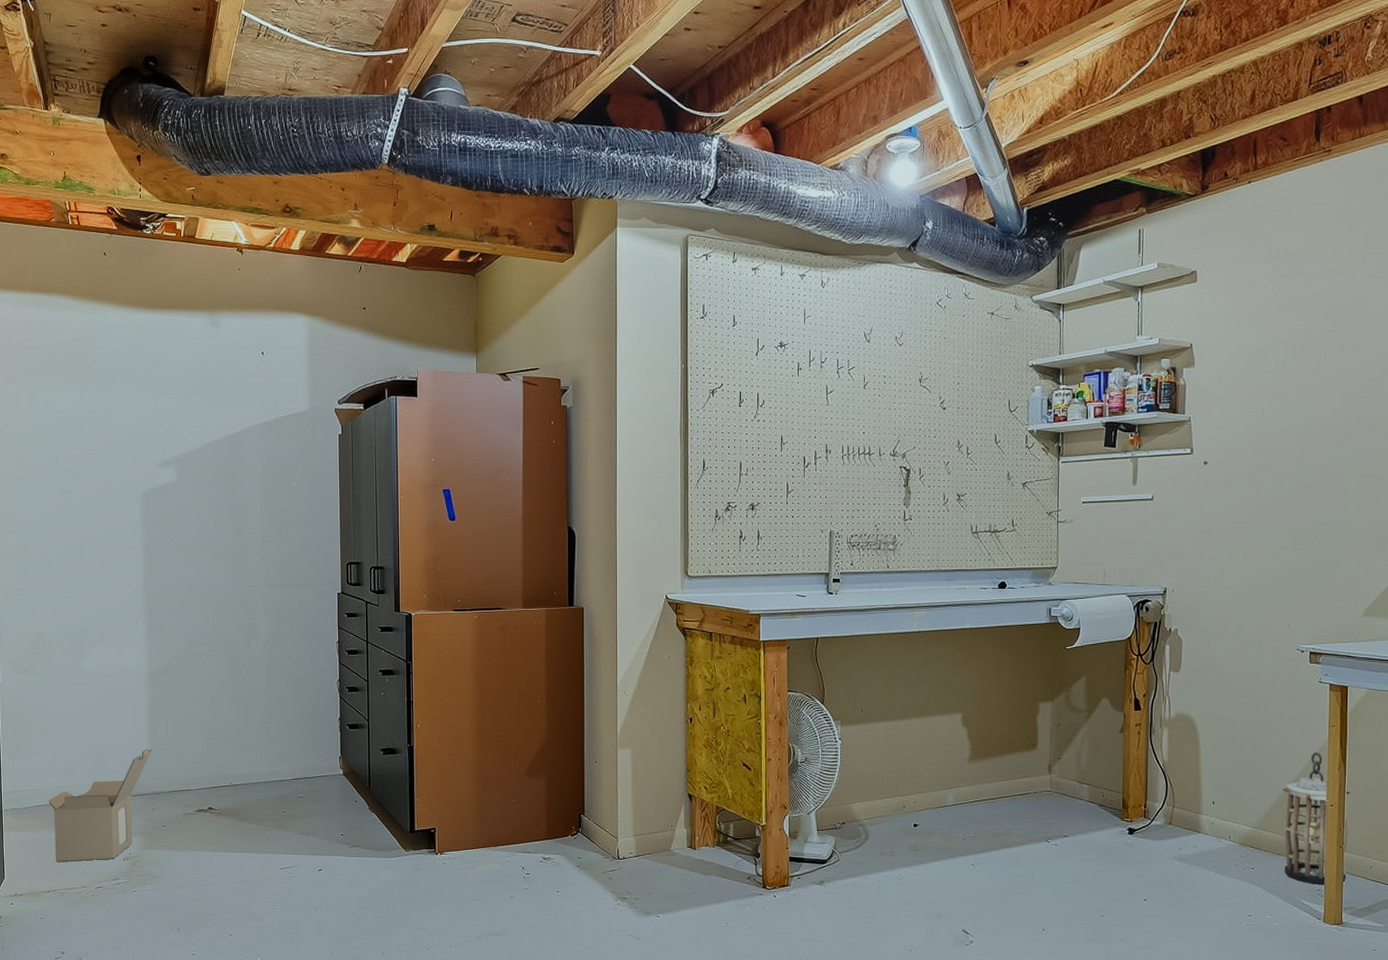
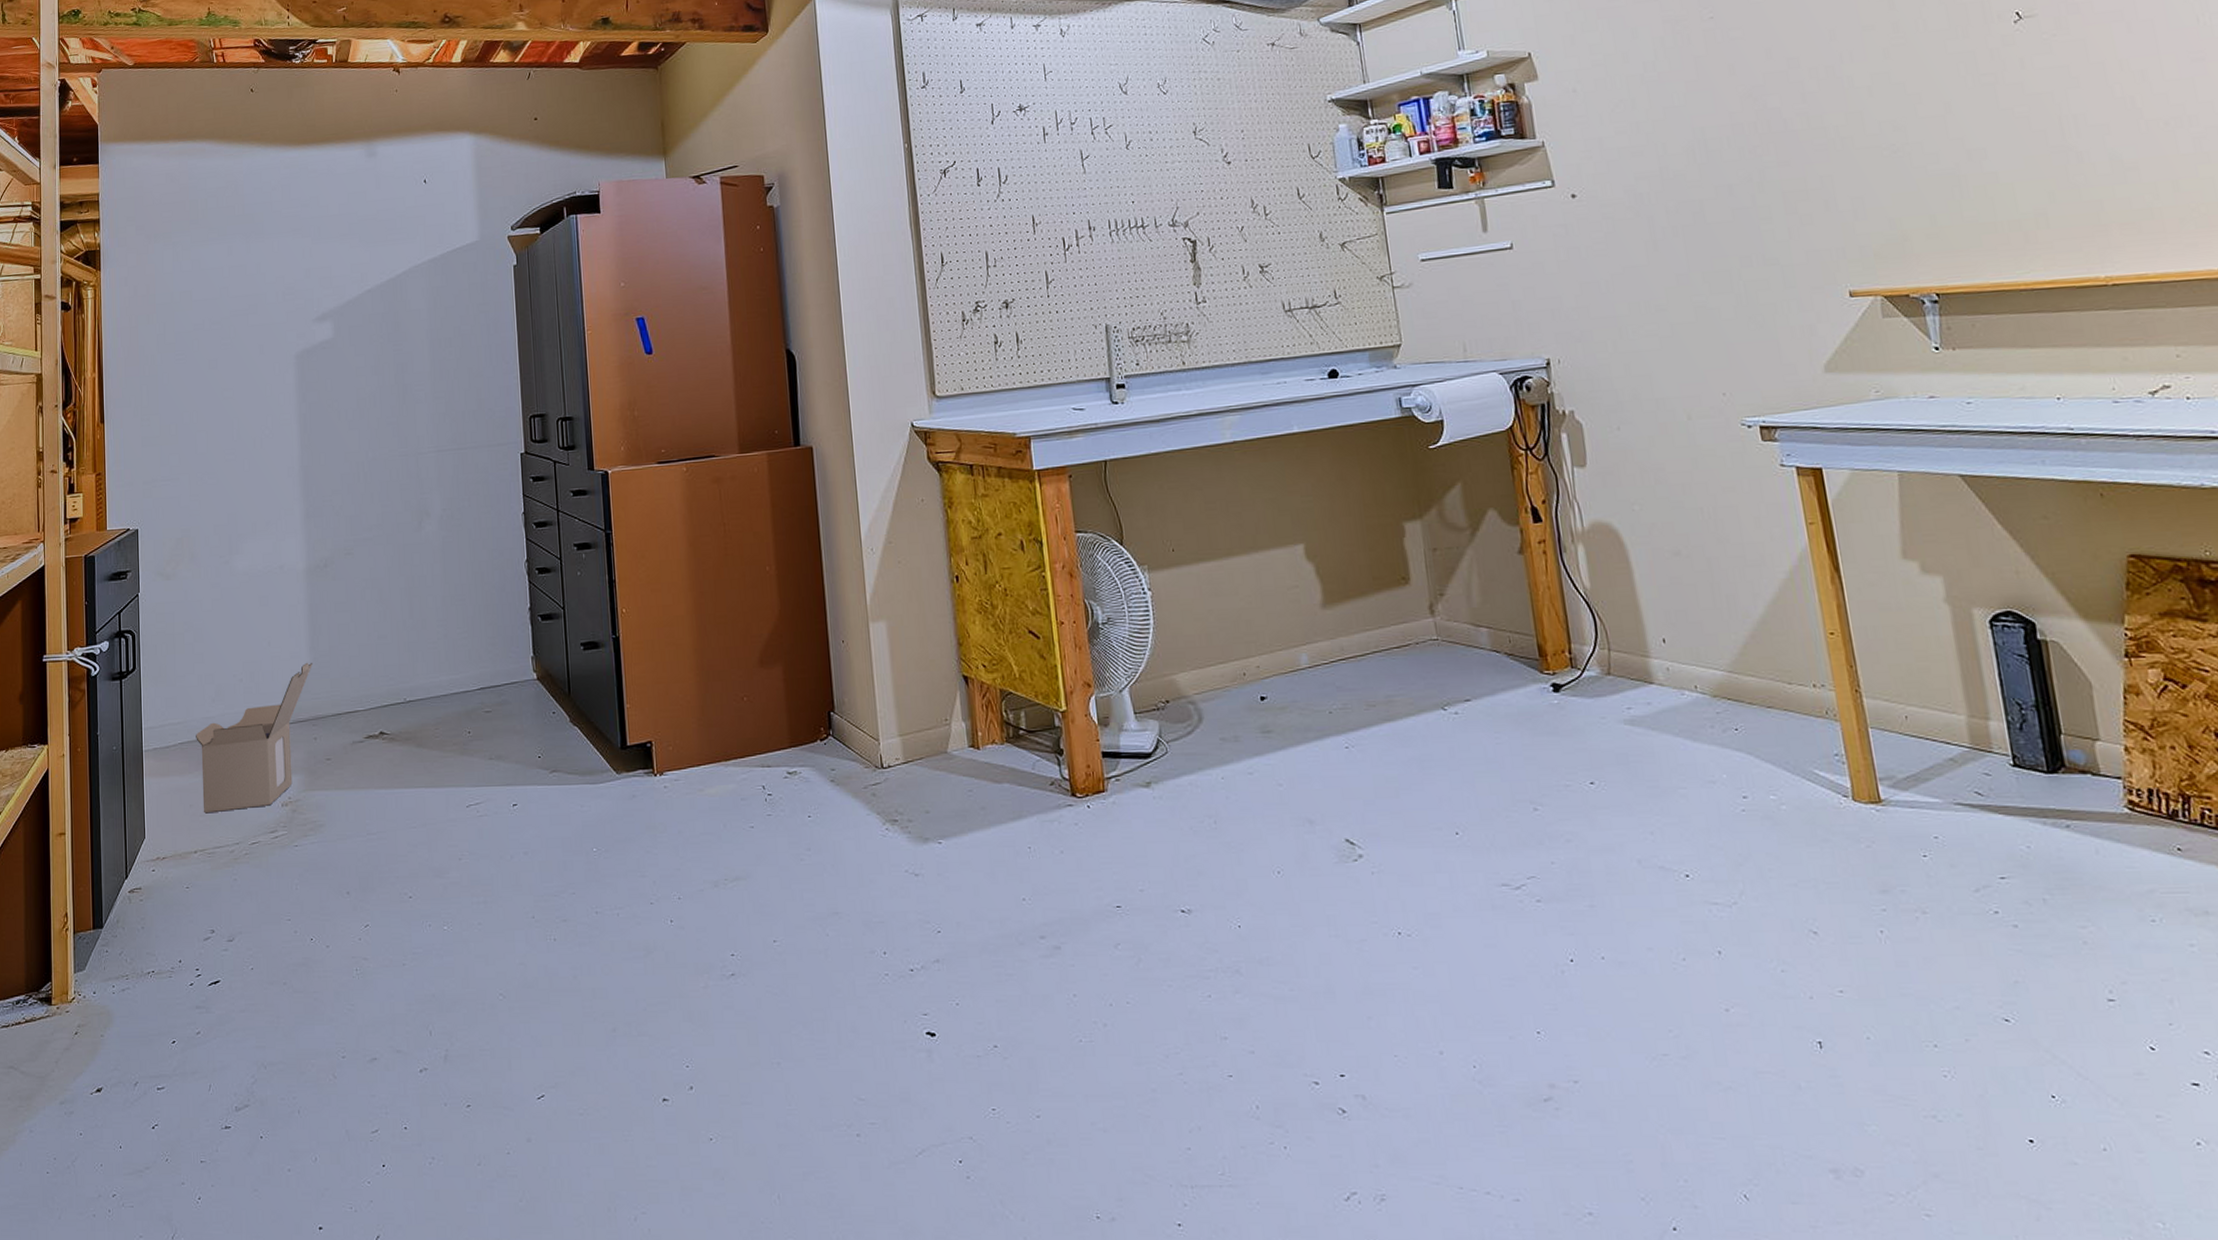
lantern: present [1282,752,1350,885] -> none [1757,560,1872,747]

